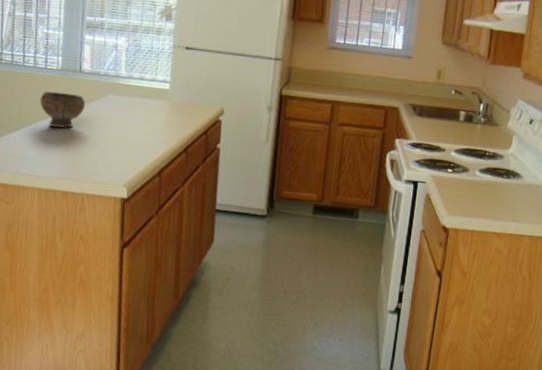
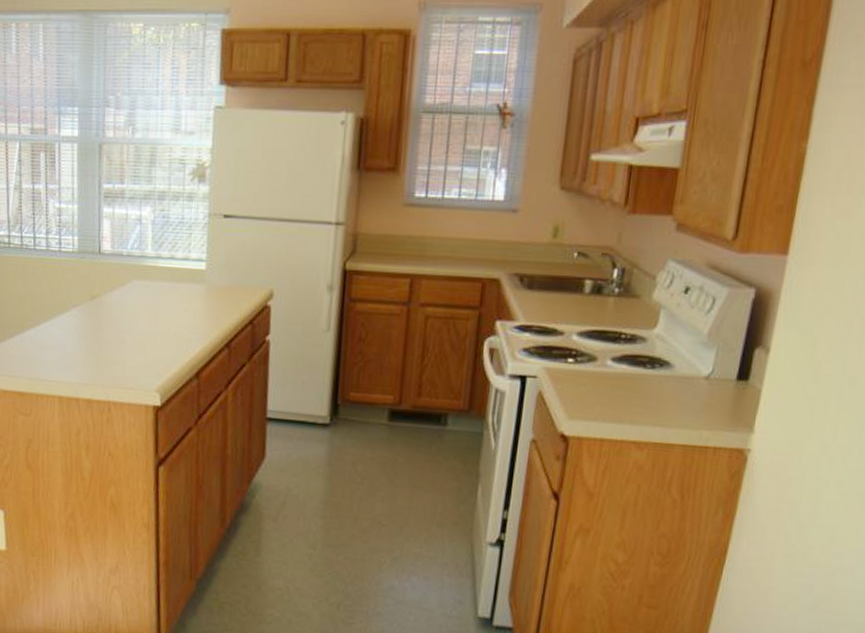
bowl: present [40,91,85,129] -> none [55,279,107,324]

